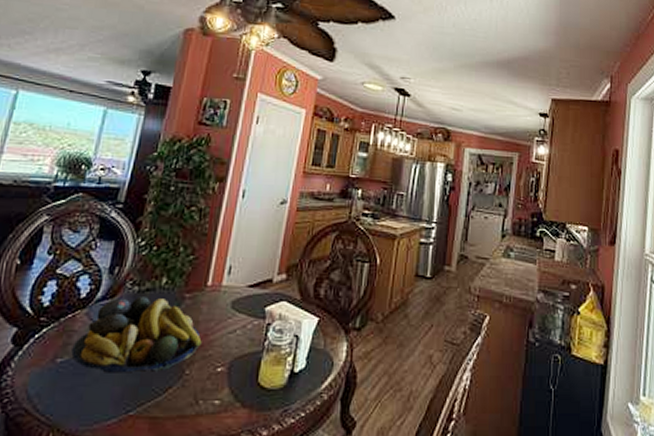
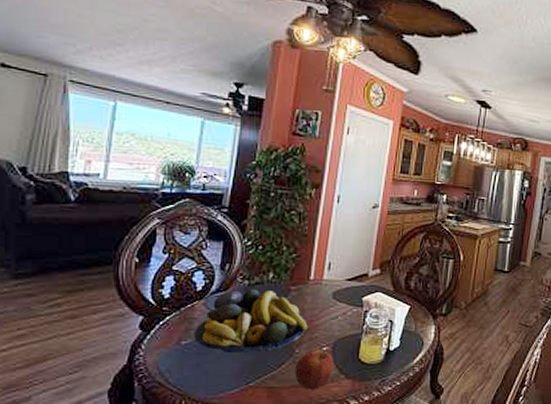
apple: none [182,370,230,421] -> present [295,349,335,390]

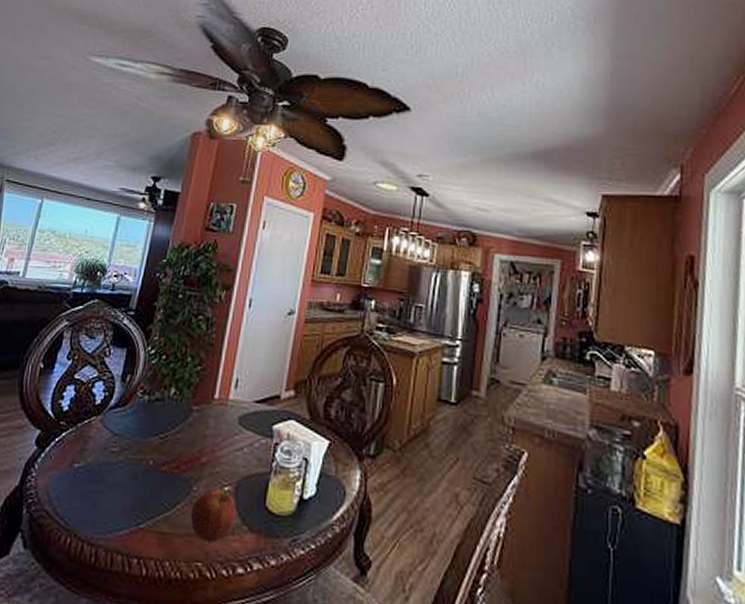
fruit bowl: present [194,289,308,353] -> none [87,406,209,486]

